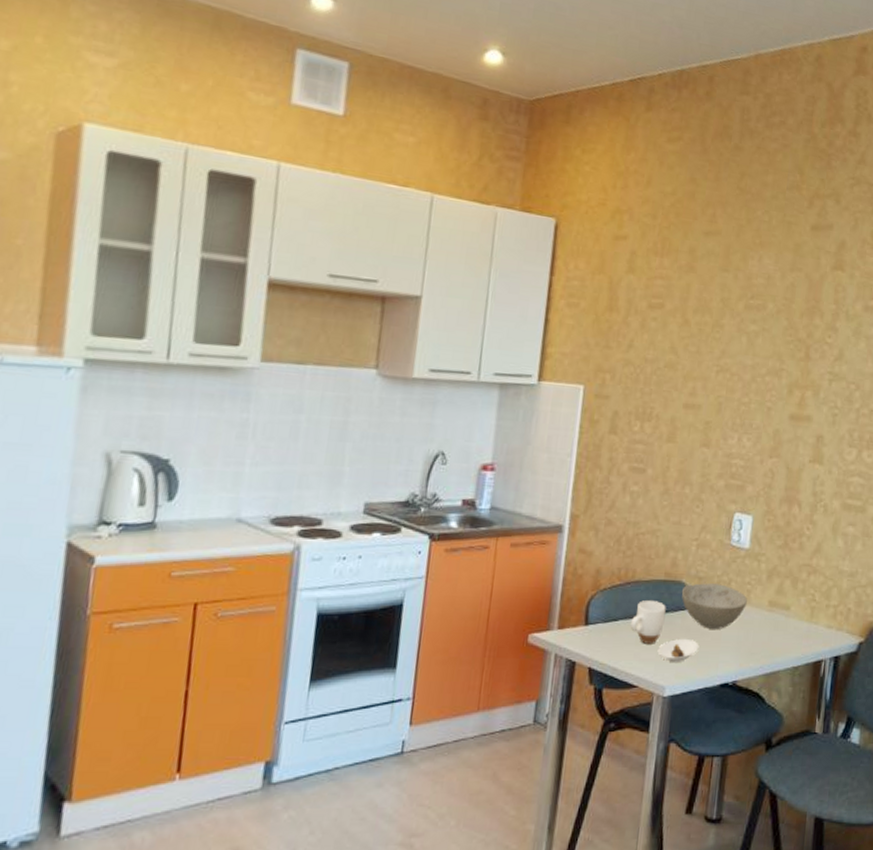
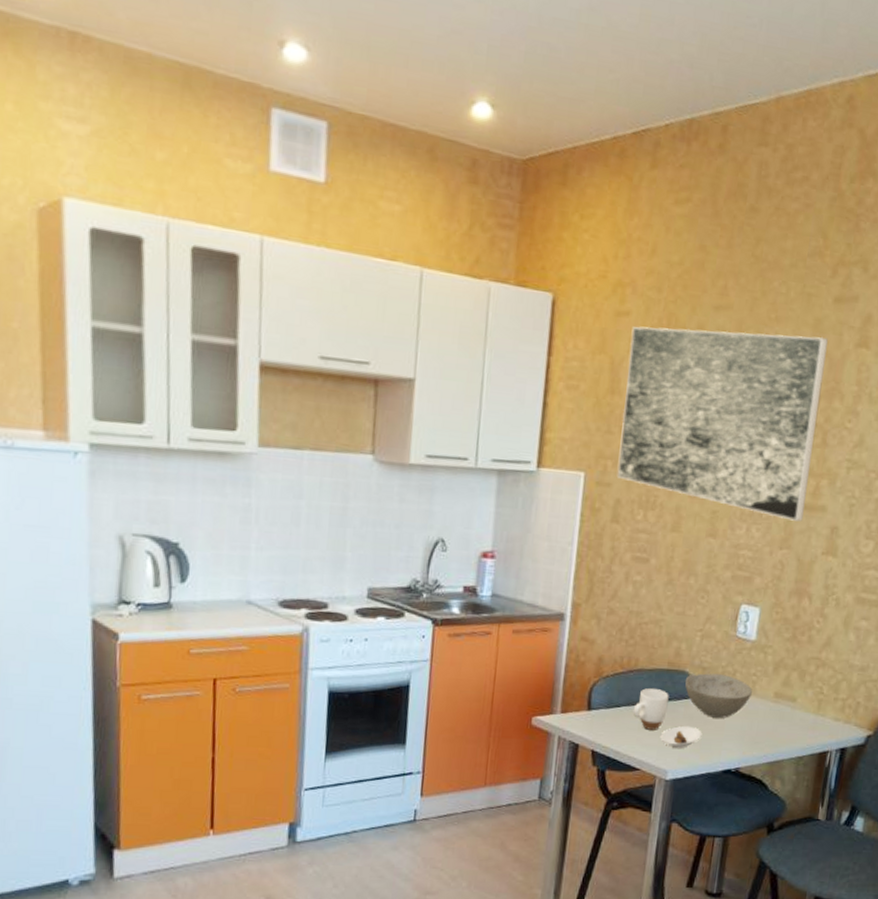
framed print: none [614,249,807,431] -> present [616,326,828,522]

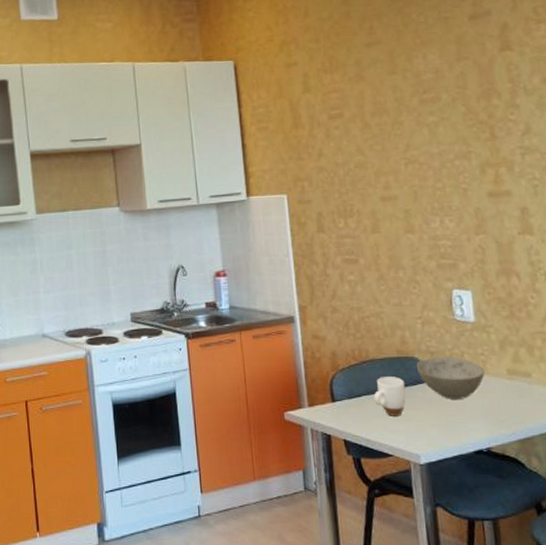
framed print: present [616,326,828,522] -> none [301,49,491,208]
saucer: present [660,725,702,749] -> none [405,409,446,433]

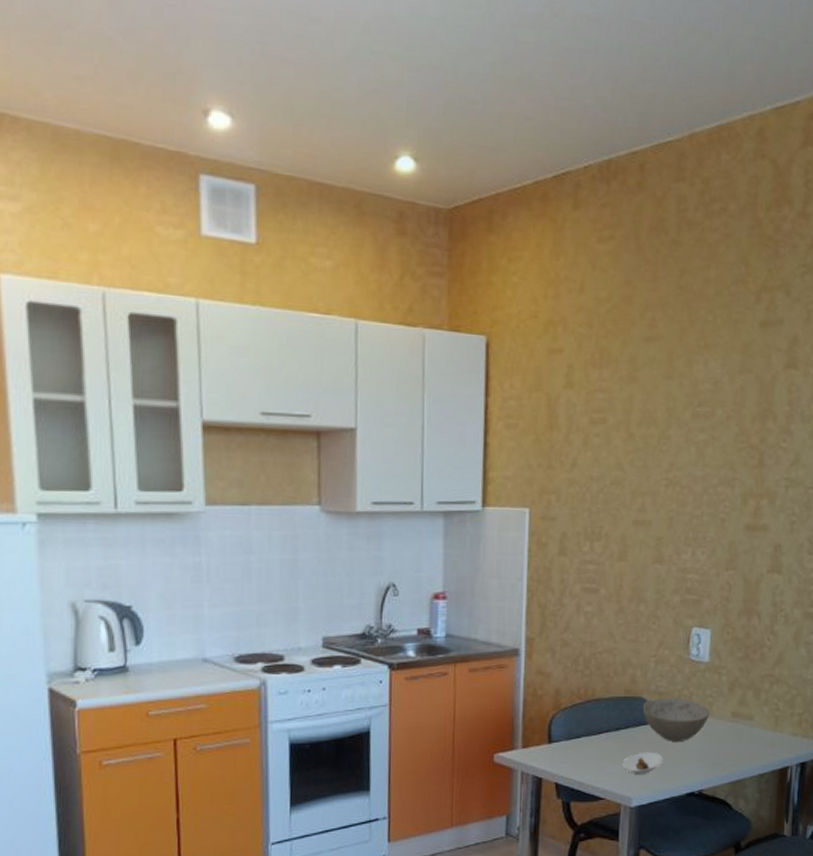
mug: present [373,377,406,416] -> none [593,717,628,759]
saucer: none [405,409,446,433] -> present [622,751,664,776]

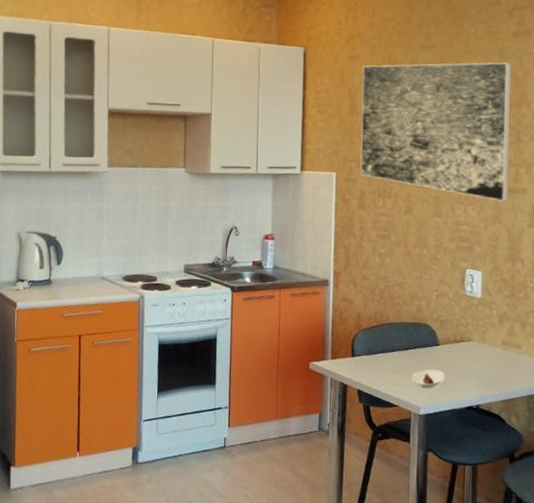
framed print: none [561,360,757,542] -> present [360,61,512,202]
bowl: present [642,698,709,742] -> none [427,325,483,363]

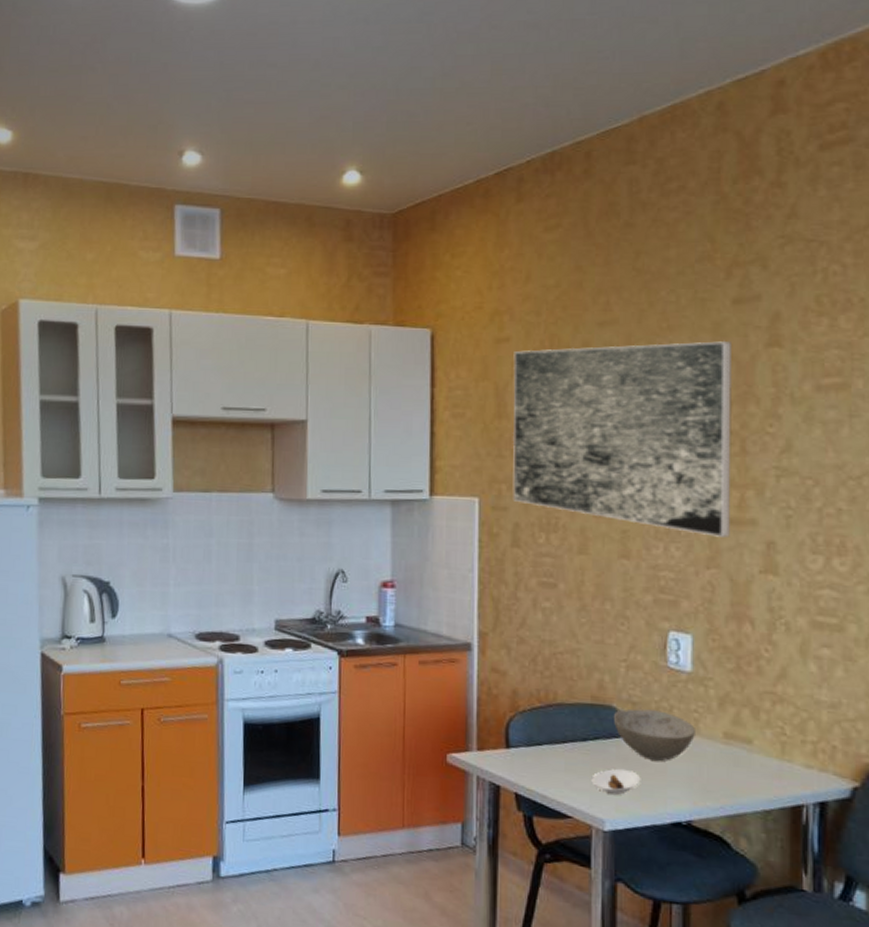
bowl: none [427,325,483,363] -> present [613,709,695,761]

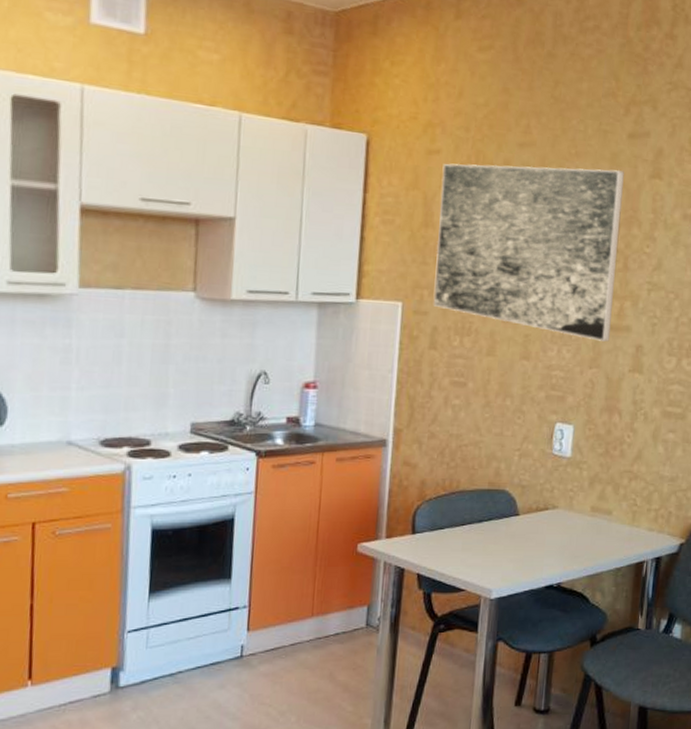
saucer: present [591,768,641,796] -> none [483,544,524,568]
bowl: present [613,709,695,761] -> none [505,491,570,534]

